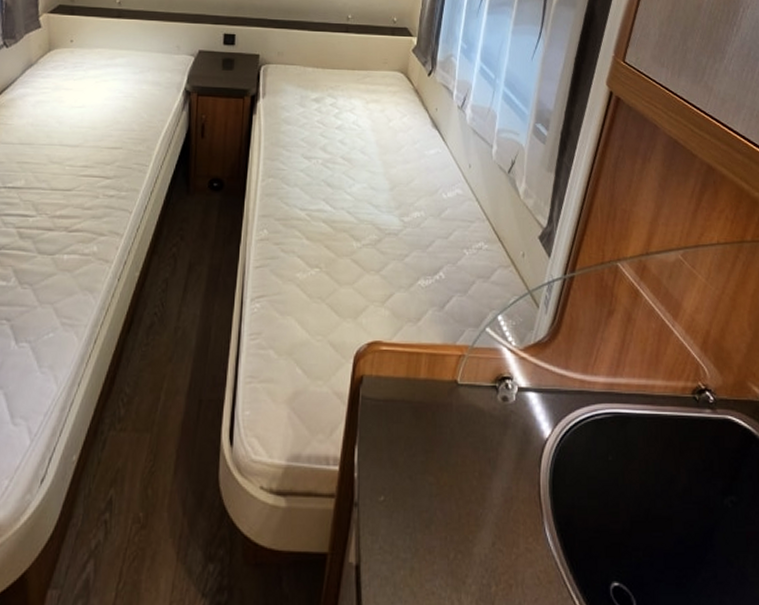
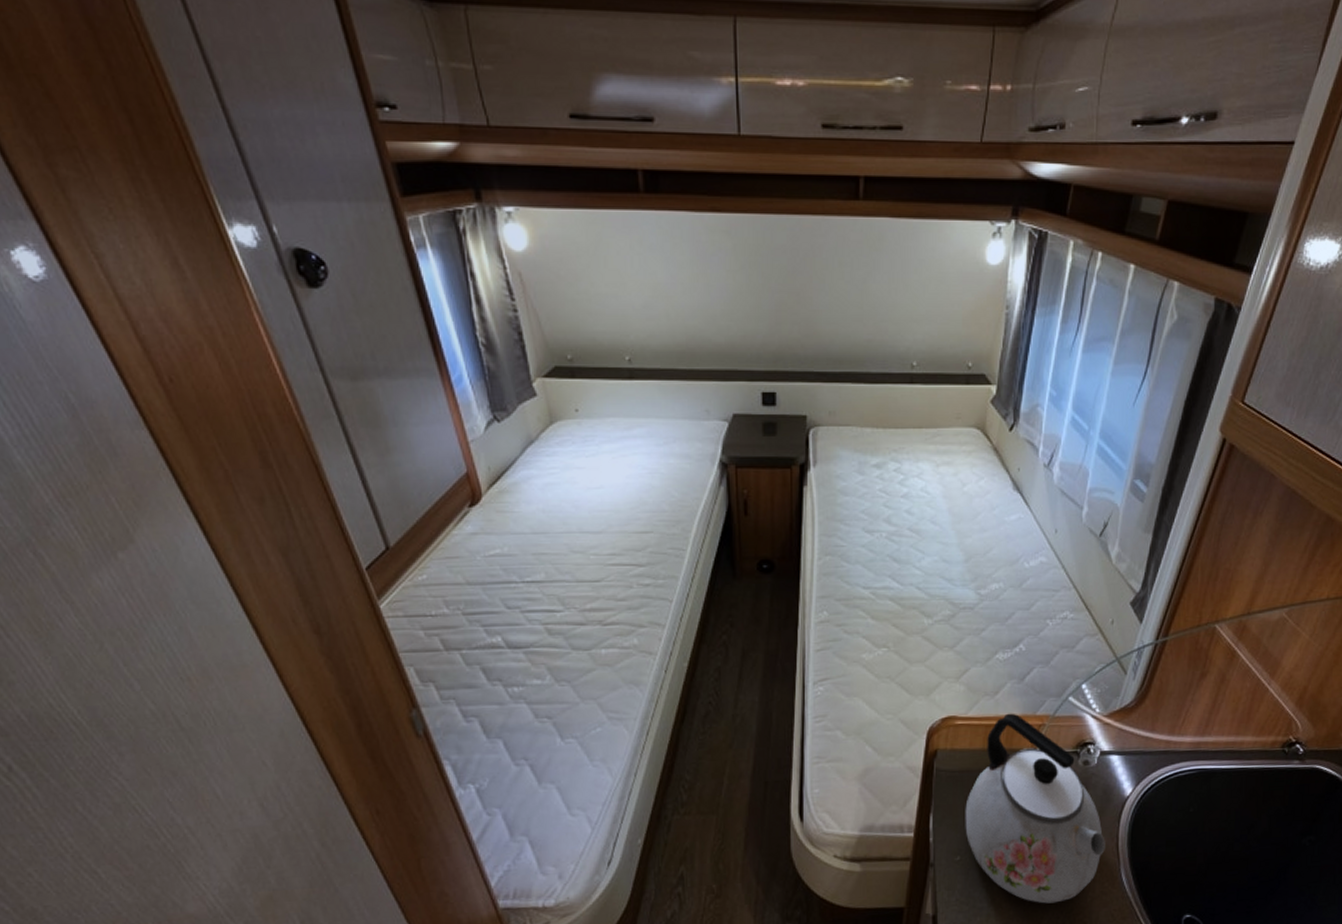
kettle: none [389,341,527,559] -> present [965,713,1105,904]

